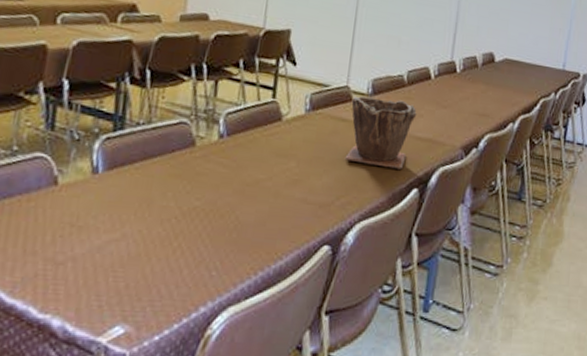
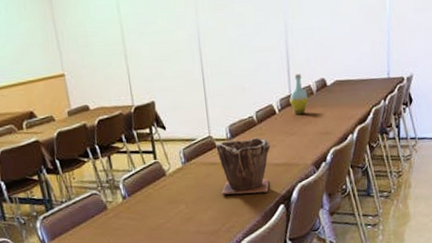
bottle: none [449,40,472,87] -> present [289,73,309,115]

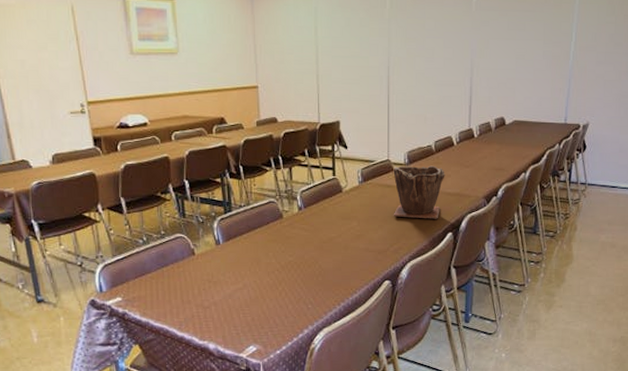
bottle: present [289,73,309,115] -> none [468,110,486,148]

